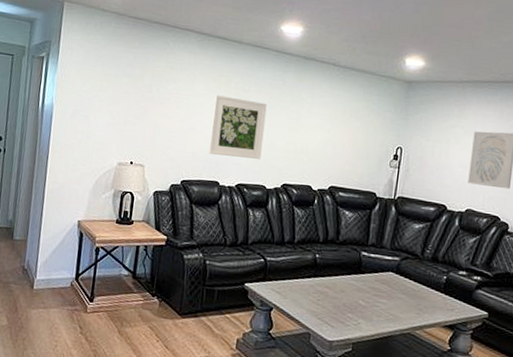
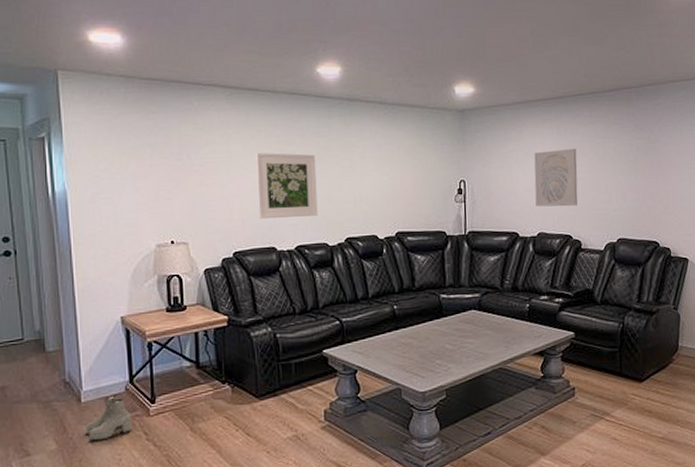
boots: none [32,287,72,326] -> present [85,394,132,441]

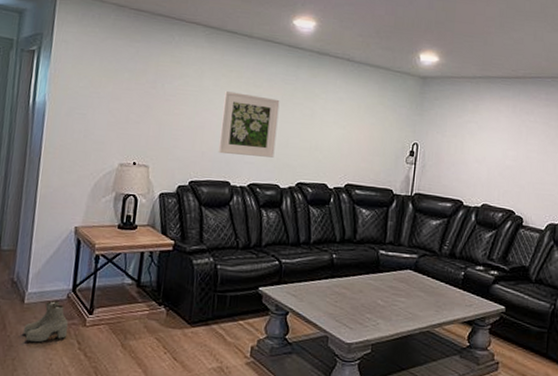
wall art: present [534,148,578,207] -> none [483,126,530,184]

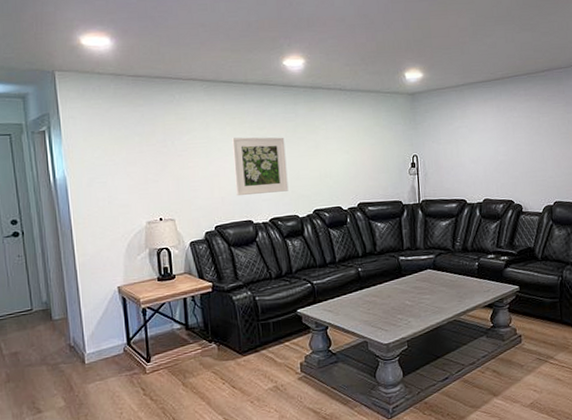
boots: present [23,300,68,343] -> none [89,355,131,398]

